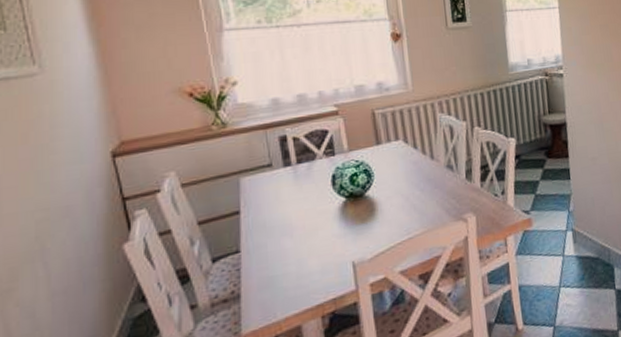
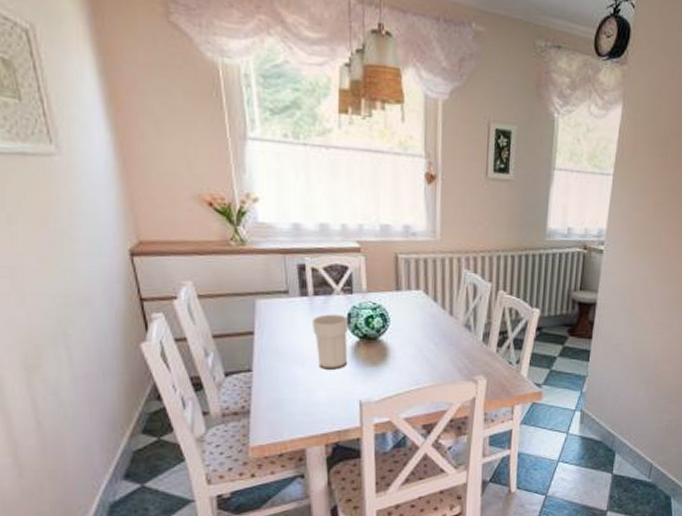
cup: none [298,177,337,236] -> present [313,314,349,370]

